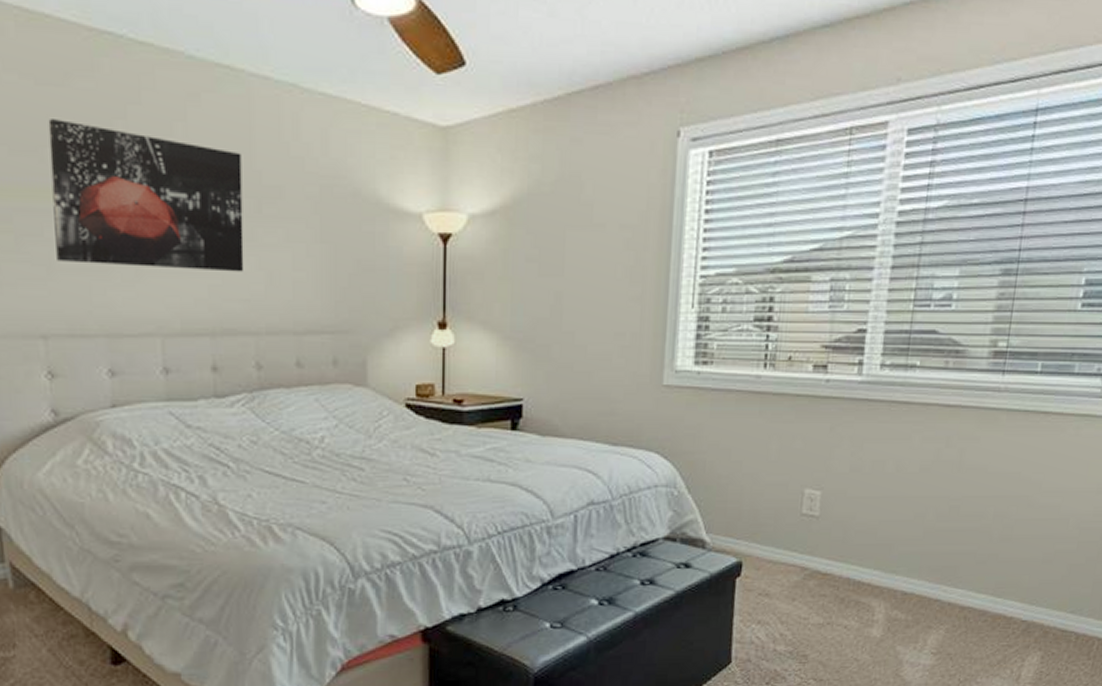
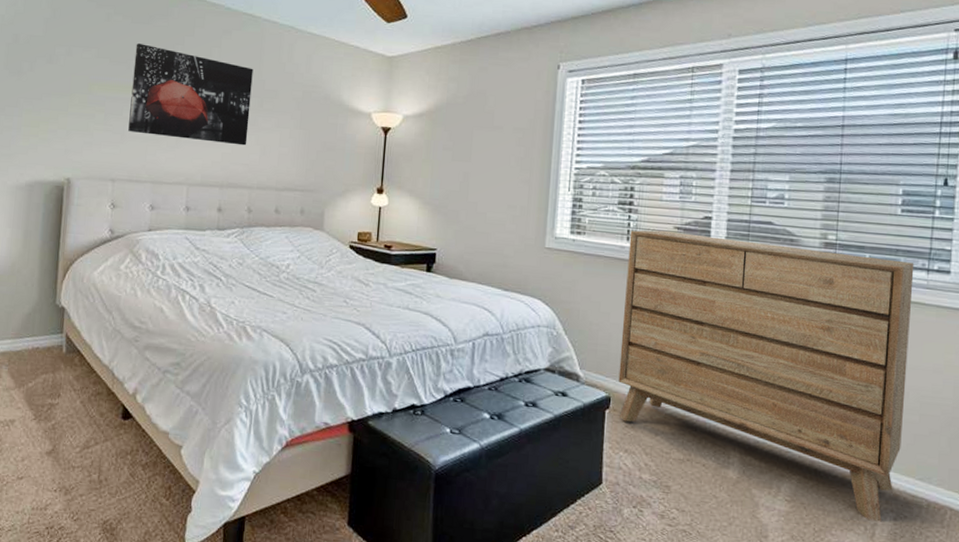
dresser: none [751,352,1090,663] -> present [618,230,914,522]

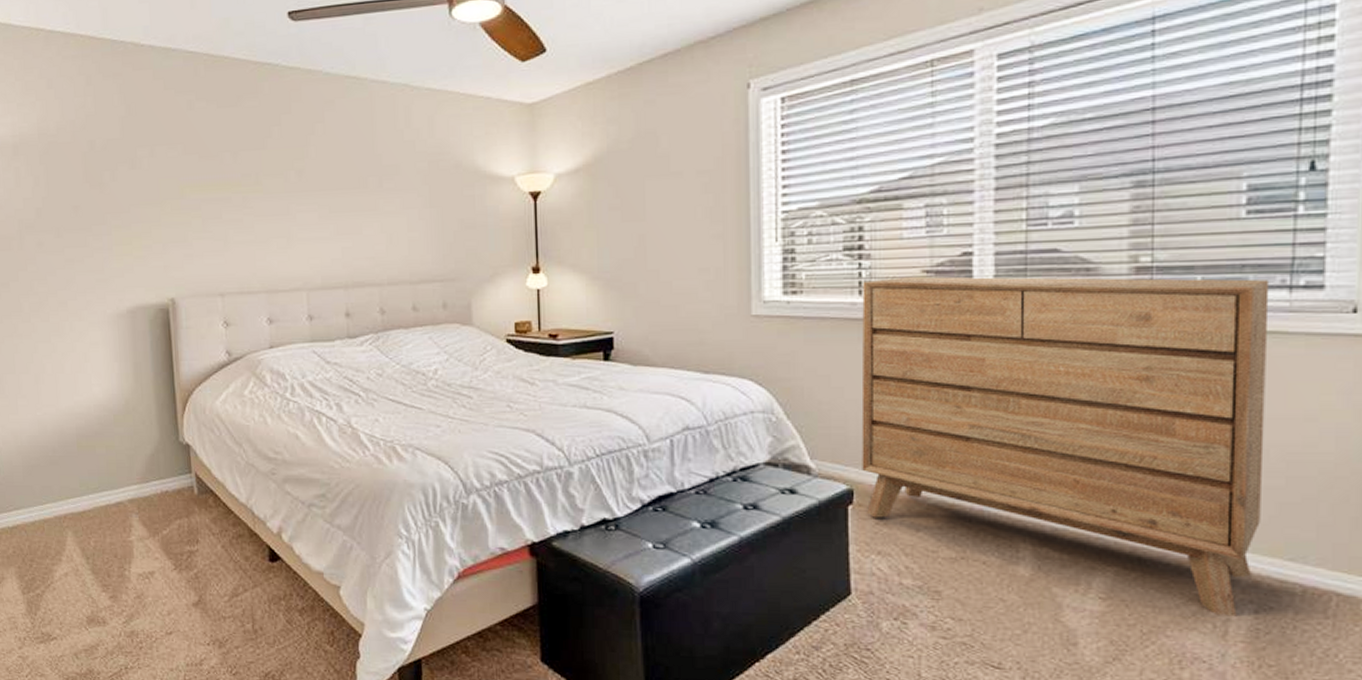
wall art: present [128,43,253,146] -> none [226,131,370,237]

